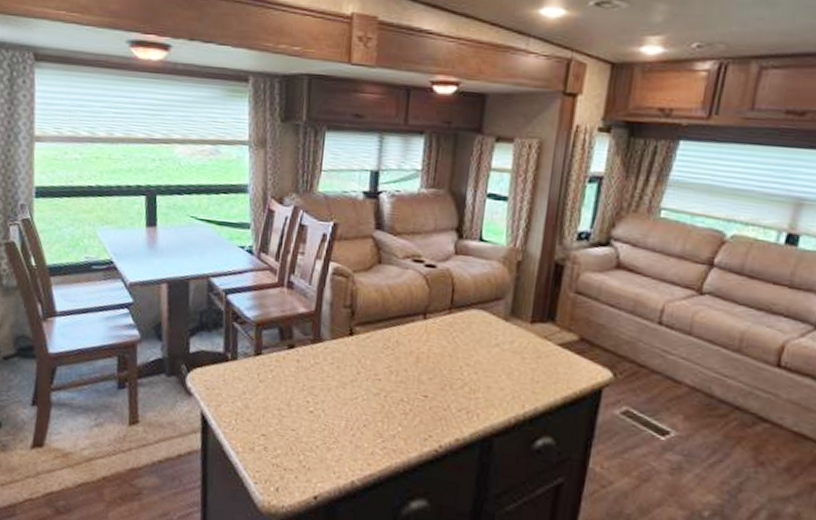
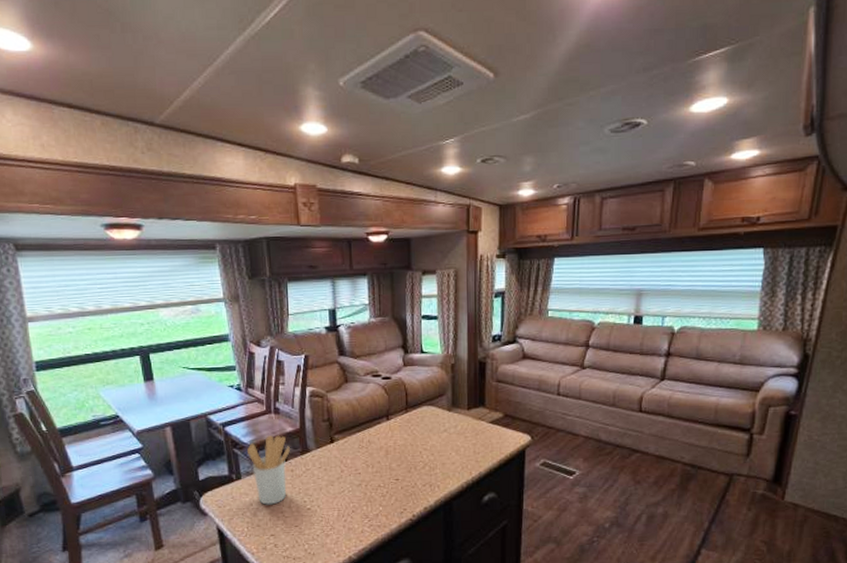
utensil holder: none [249,313,301,398] -> present [247,435,291,505]

